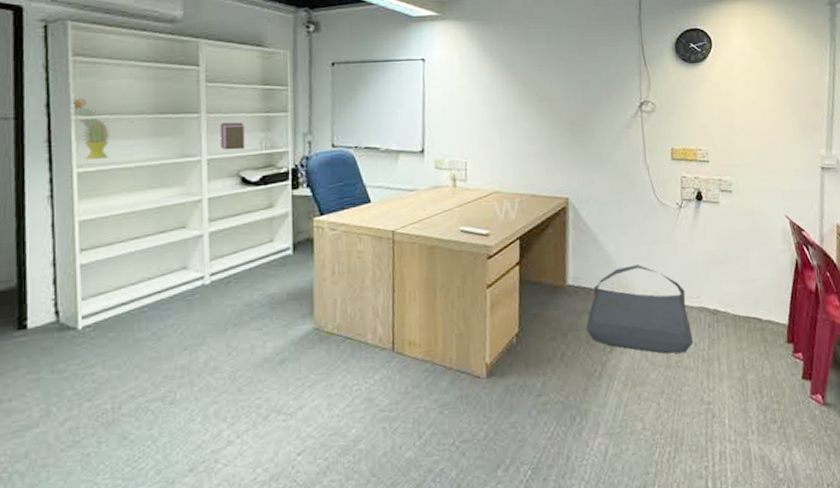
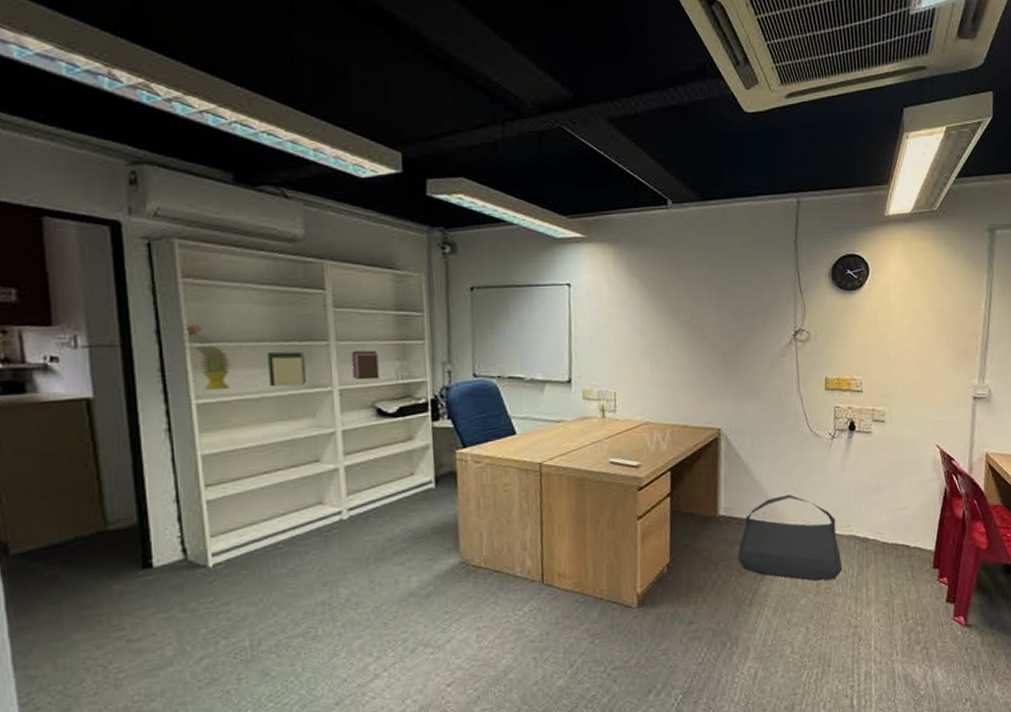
books: none [144,123,179,157] -> present [267,351,307,387]

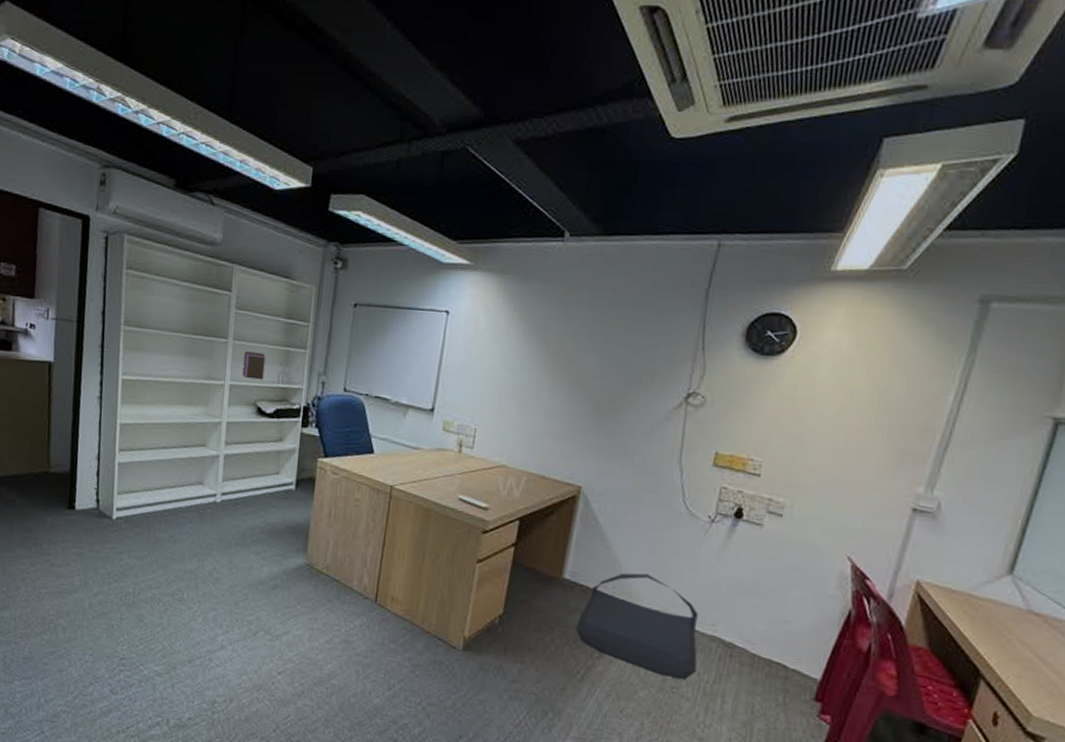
decorative plant: present [183,323,231,391] -> none [121,309,151,370]
books: present [267,351,307,387] -> none [177,343,208,376]

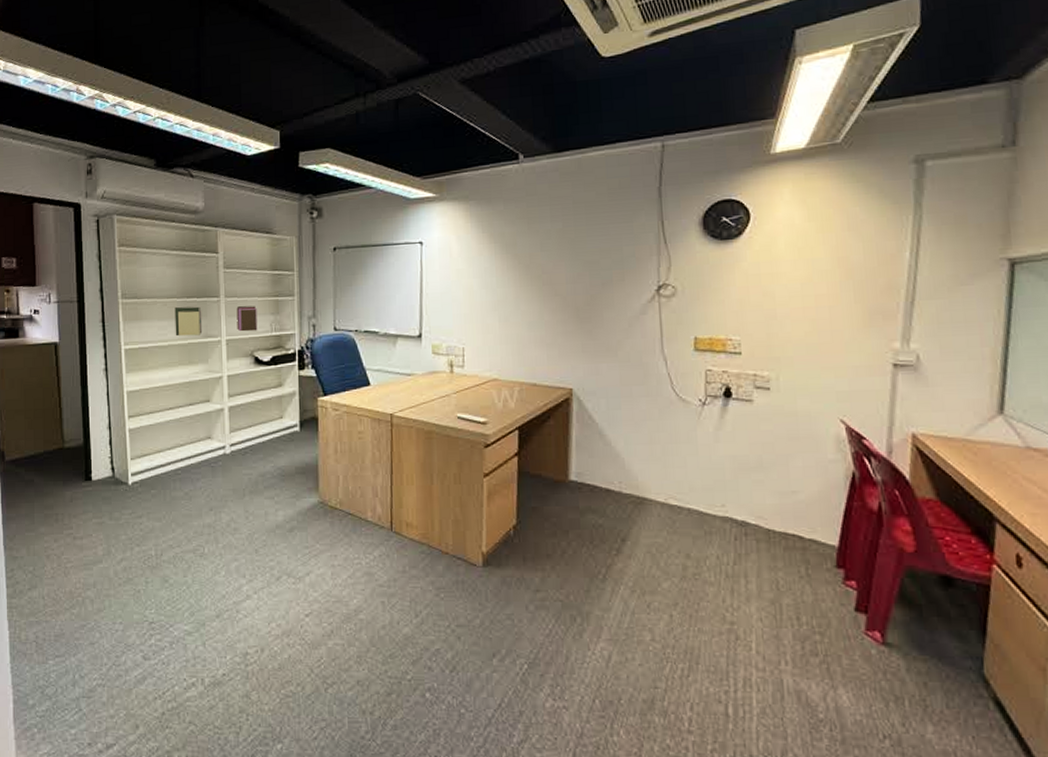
books: none [177,343,208,376] -> present [174,306,203,337]
bag: present [576,572,699,680] -> none [589,464,716,566]

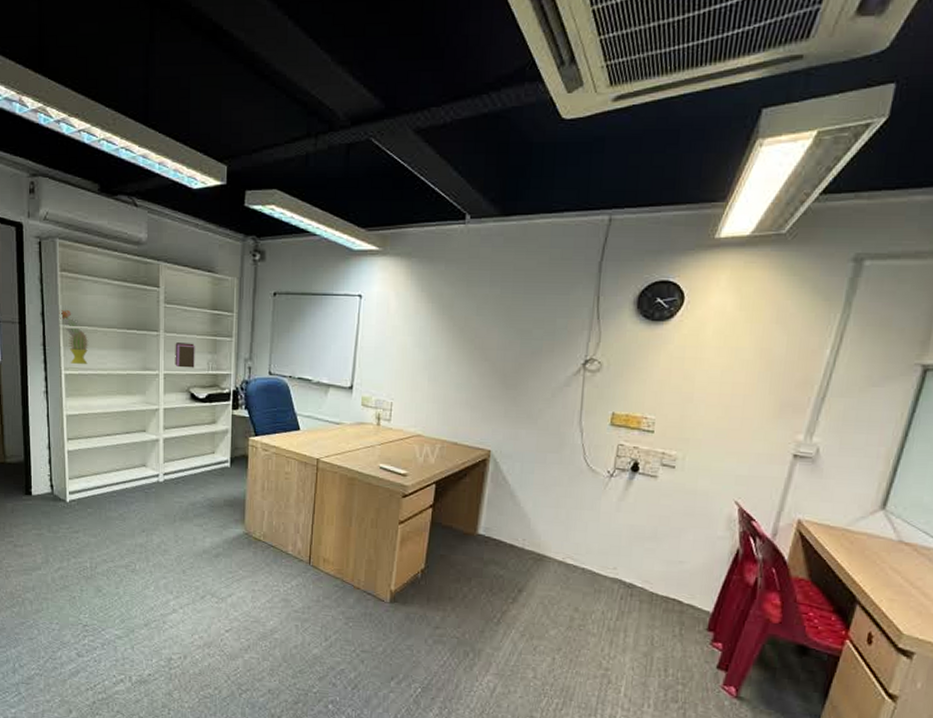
decorative plant: none [118,283,149,339] -> present [59,309,89,365]
books: present [174,306,203,337] -> none [114,338,141,367]

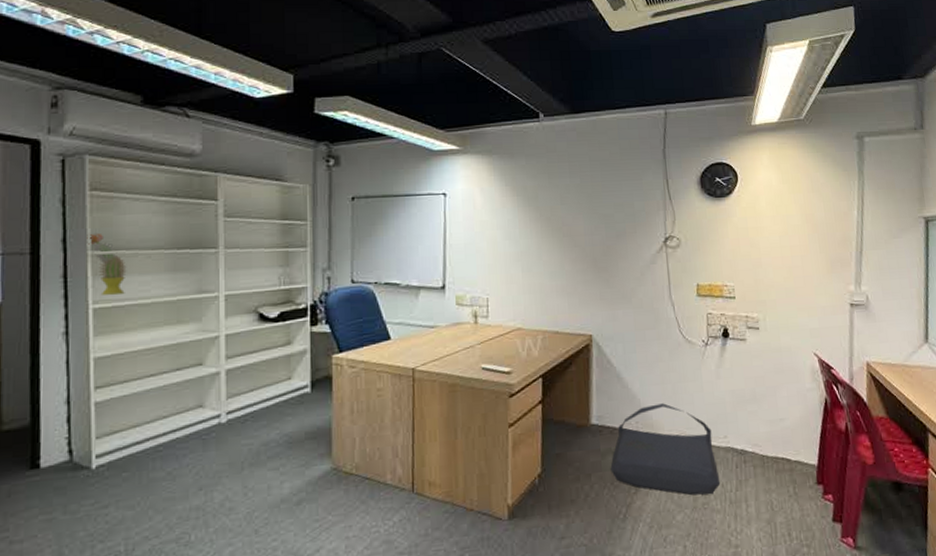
books: present [175,343,195,368] -> none [238,257,263,286]
bag: none [491,526,601,619] -> present [610,403,721,495]

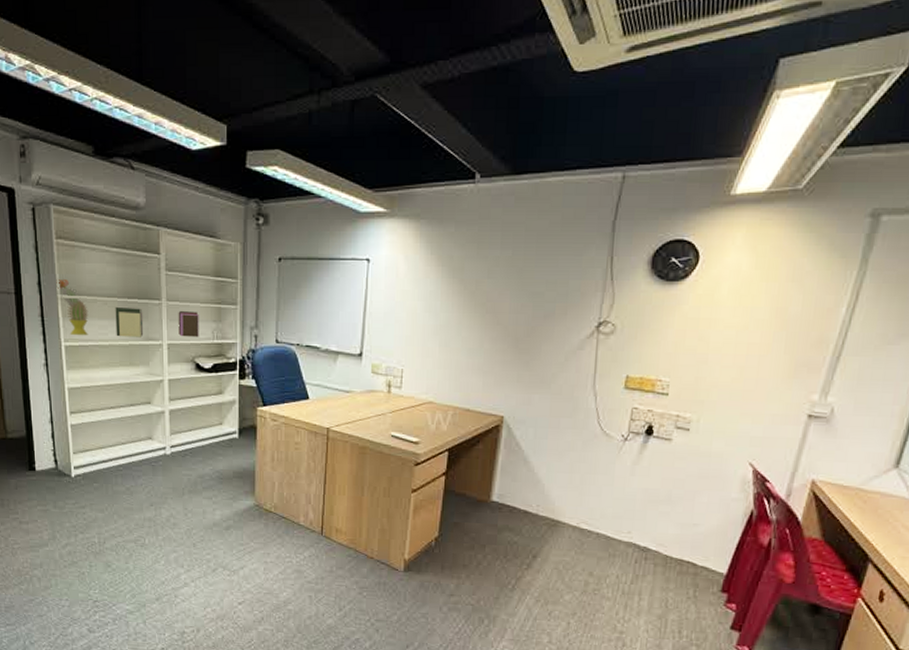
books: none [161,258,196,293] -> present [115,307,144,338]
books: none [238,257,263,286] -> present [178,311,199,338]
bag: present [610,403,721,495] -> none [505,491,616,583]

